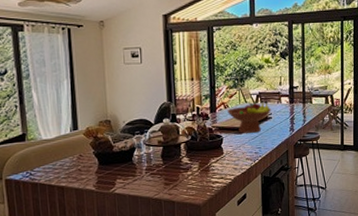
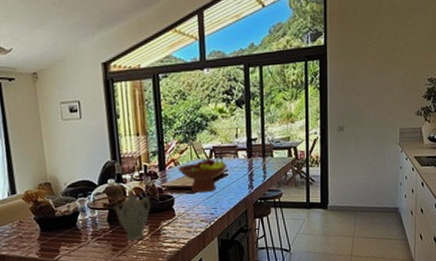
teapot: none [167,129,201,175] -> present [113,189,151,240]

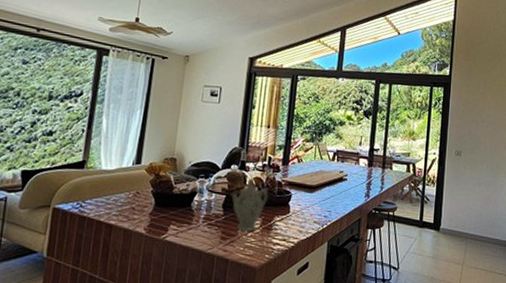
fruit bowl: present [178,155,228,193] -> none [300,159,348,194]

